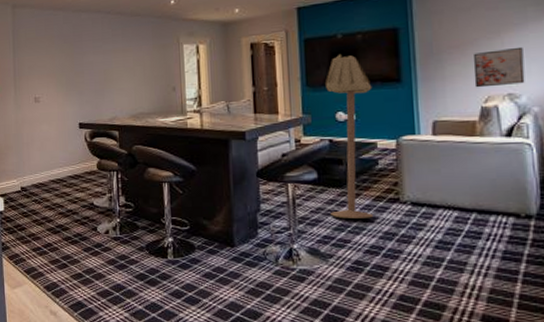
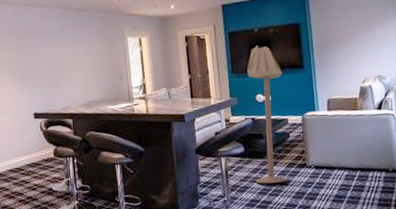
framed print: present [473,46,525,88] -> none [354,38,389,72]

